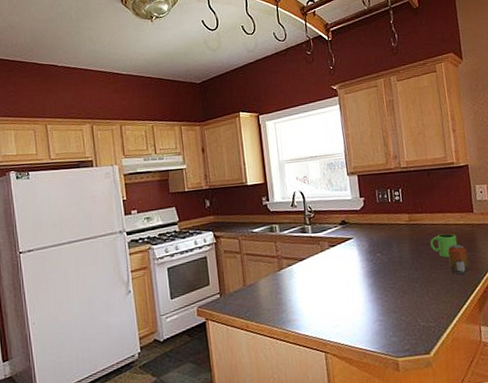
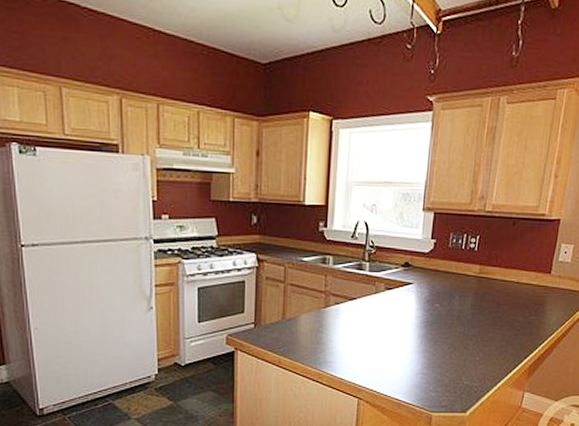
mug: present [430,233,458,257] -> none [495,292,526,318]
beverage can: present [447,244,470,275] -> none [509,305,532,338]

